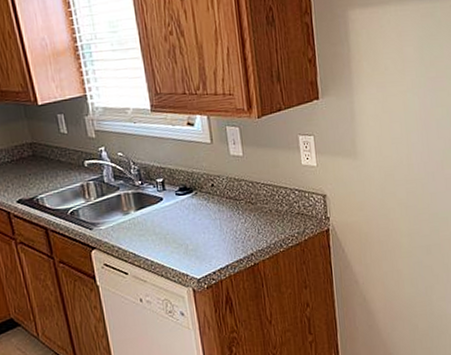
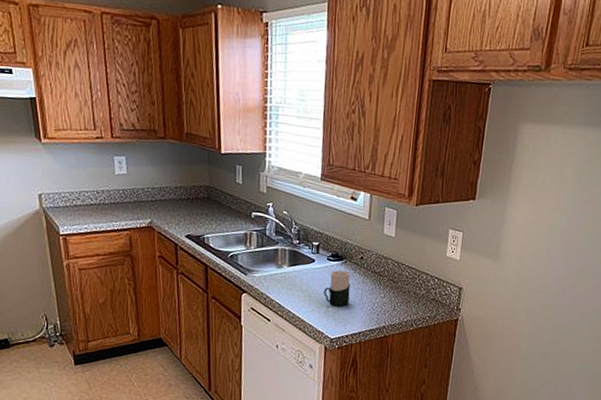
cup: none [179,203,209,243] -> present [324,270,351,307]

